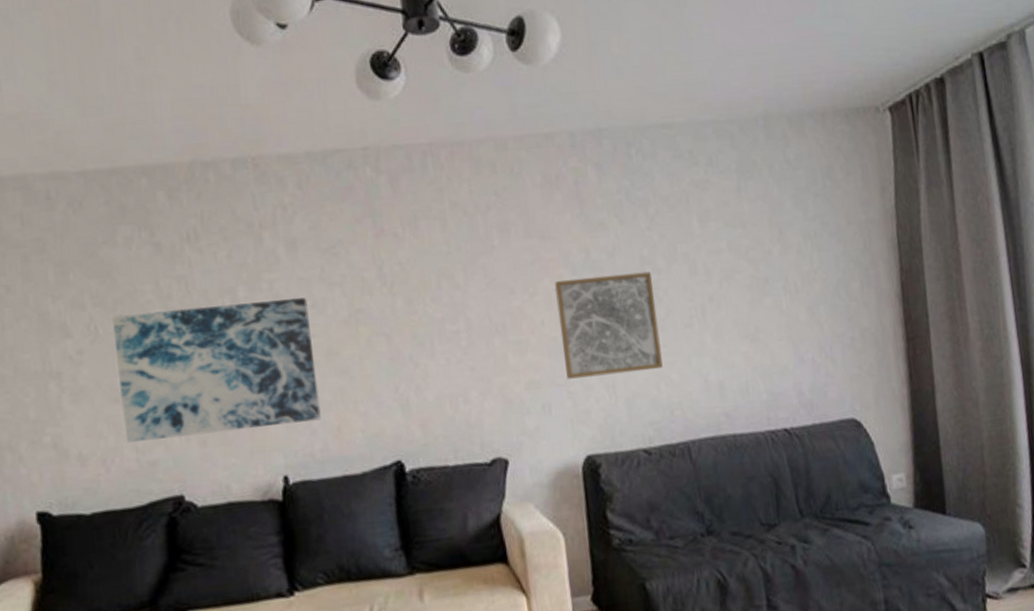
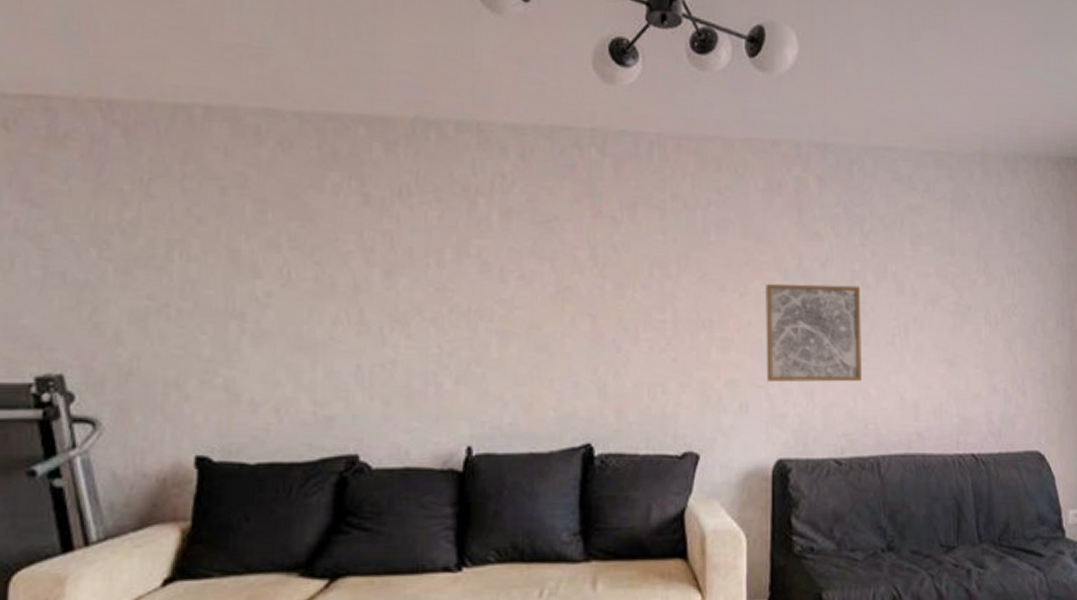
wall art: present [112,298,321,442] -> none [304,262,515,395]

